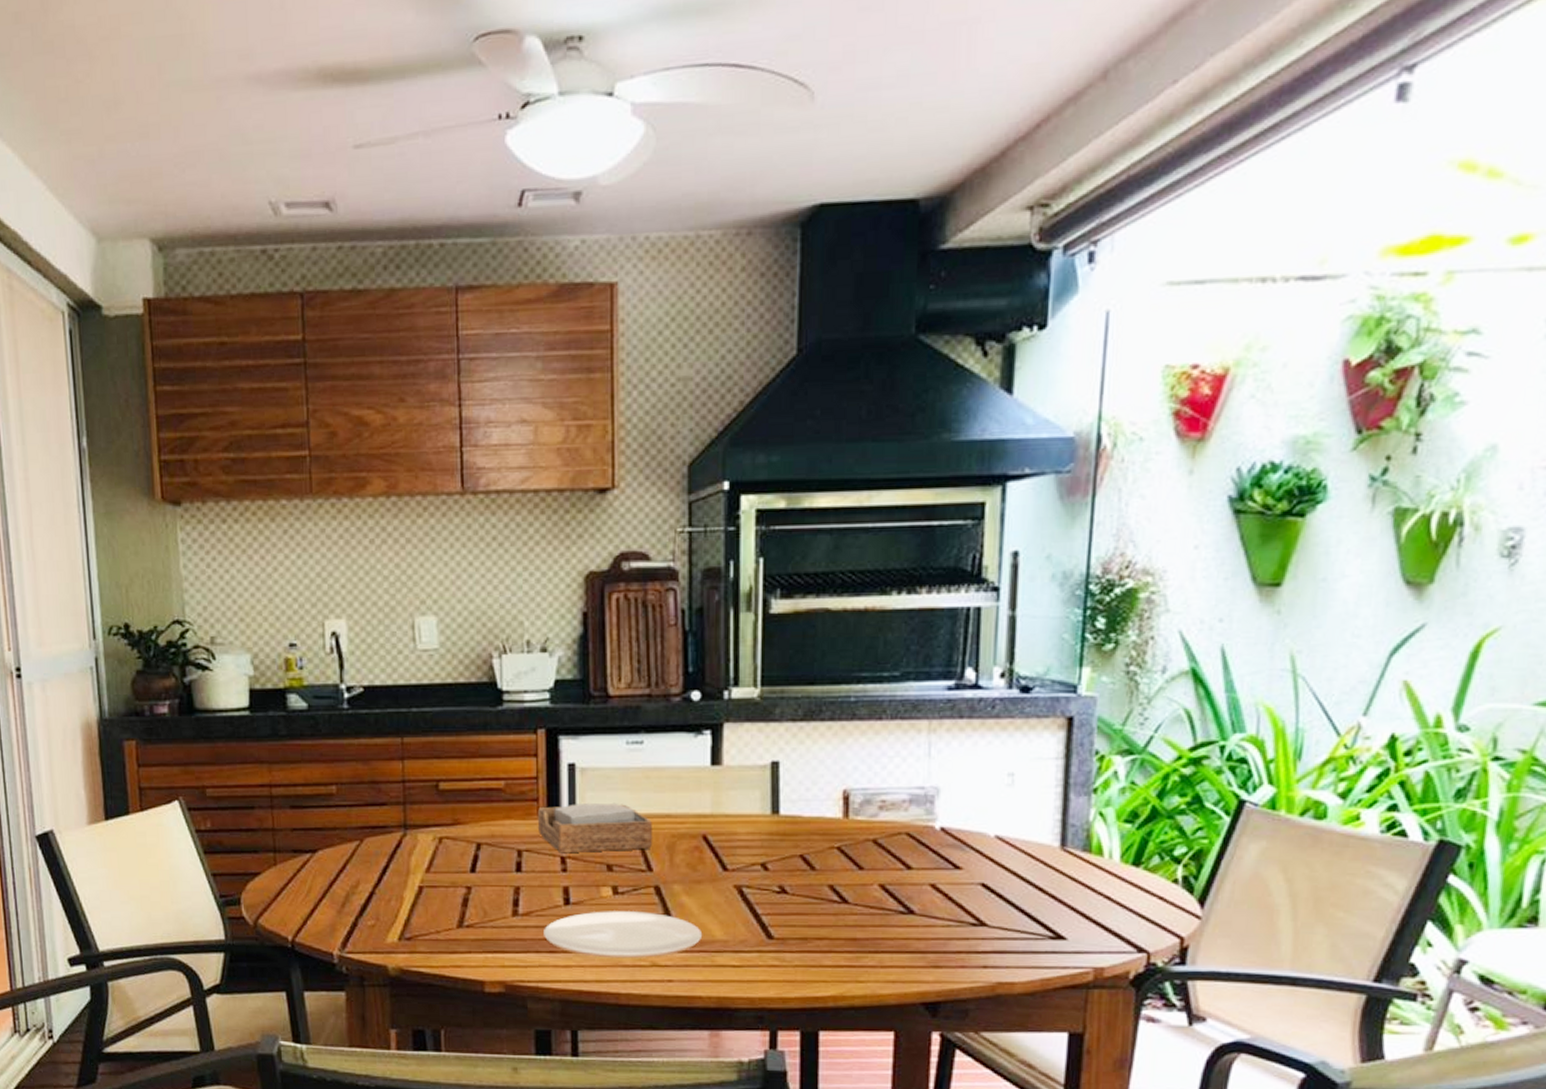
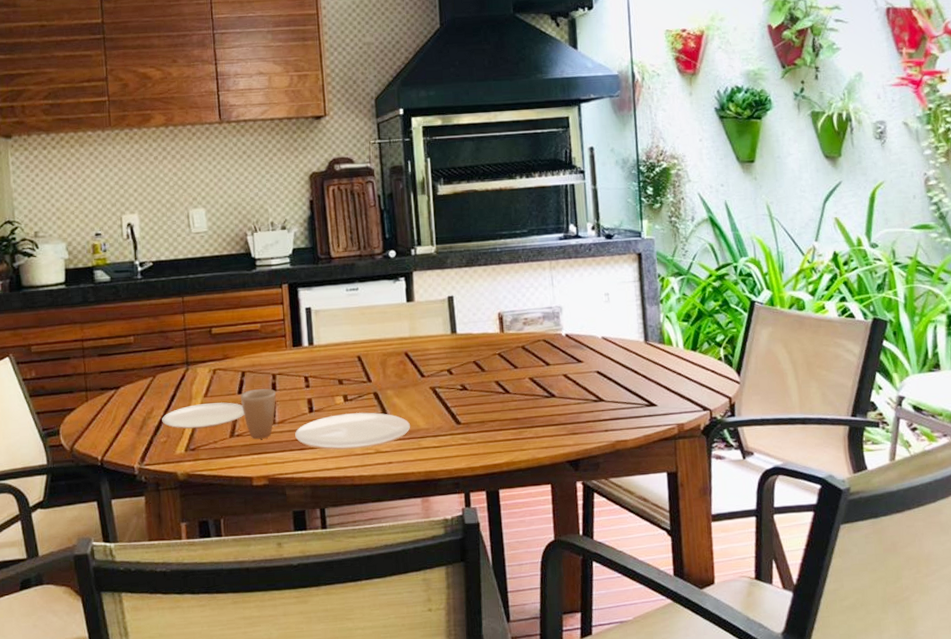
plate: none [370,881,479,913] -> present [162,402,245,429]
cup: none [474,868,521,934] -> present [241,388,276,440]
napkin holder: present [537,802,653,854] -> none [285,333,370,374]

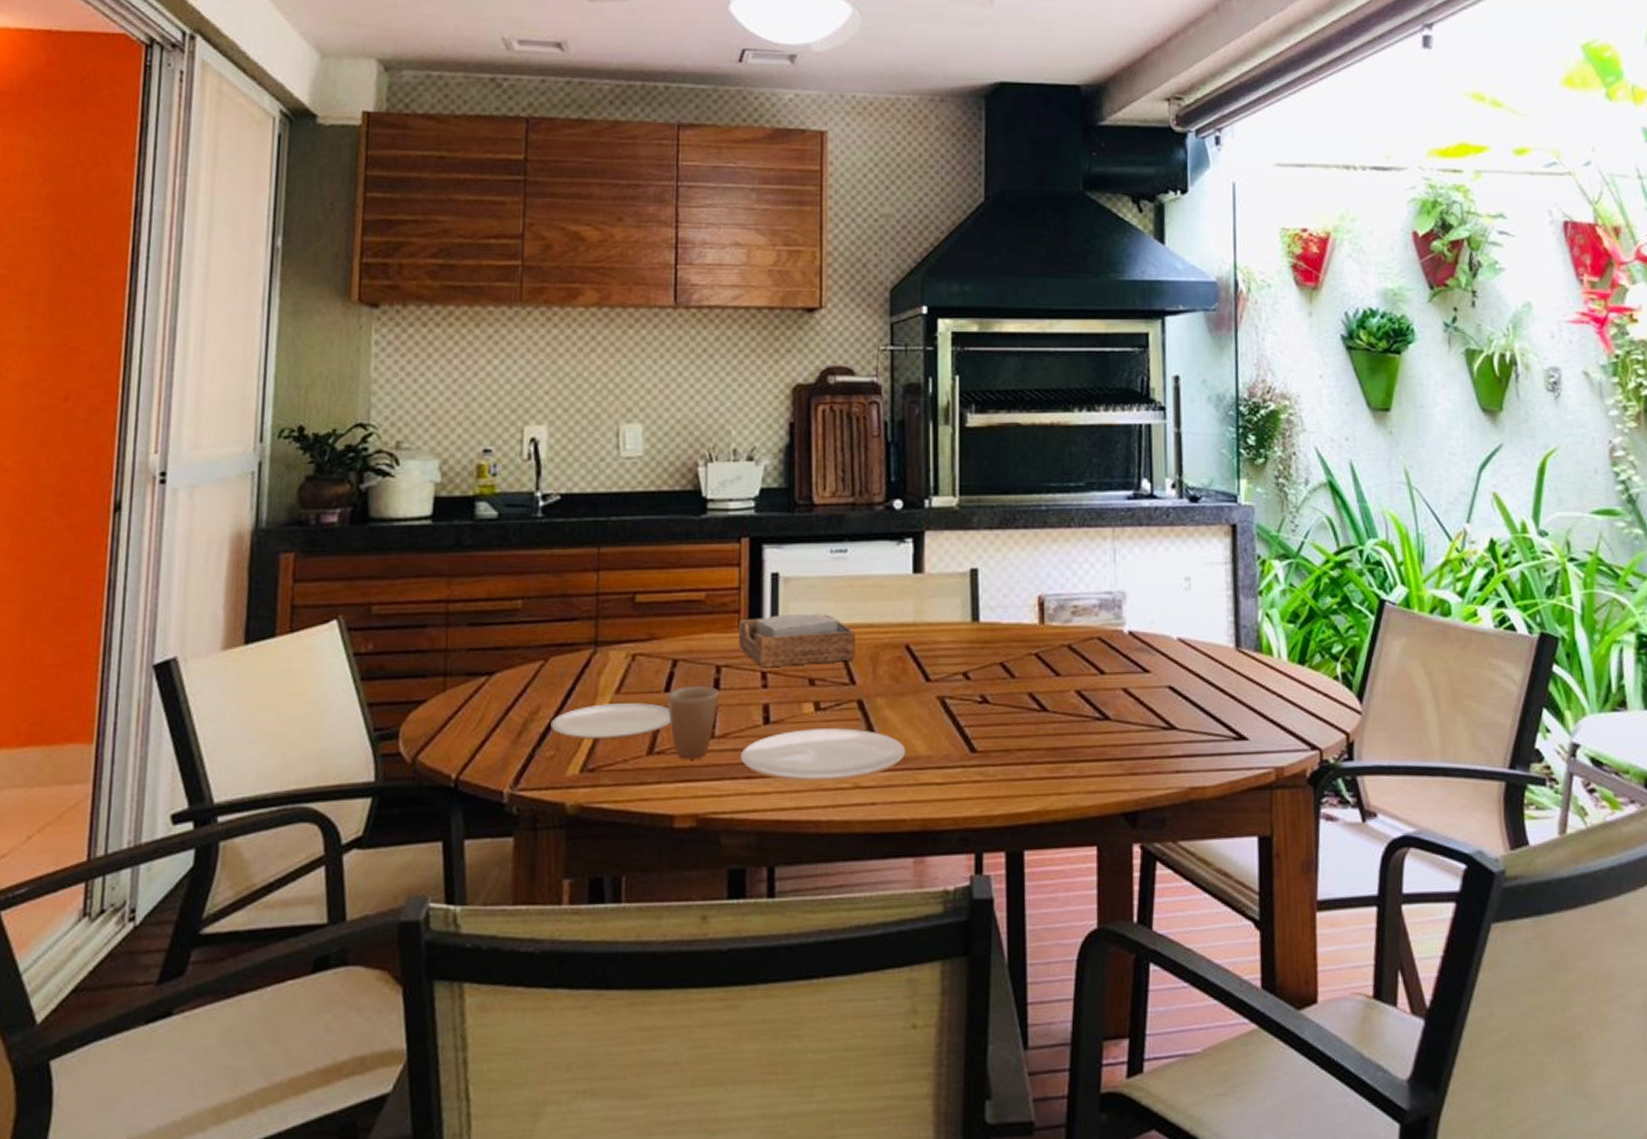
napkin holder: none [285,333,370,374] -> present [737,613,857,668]

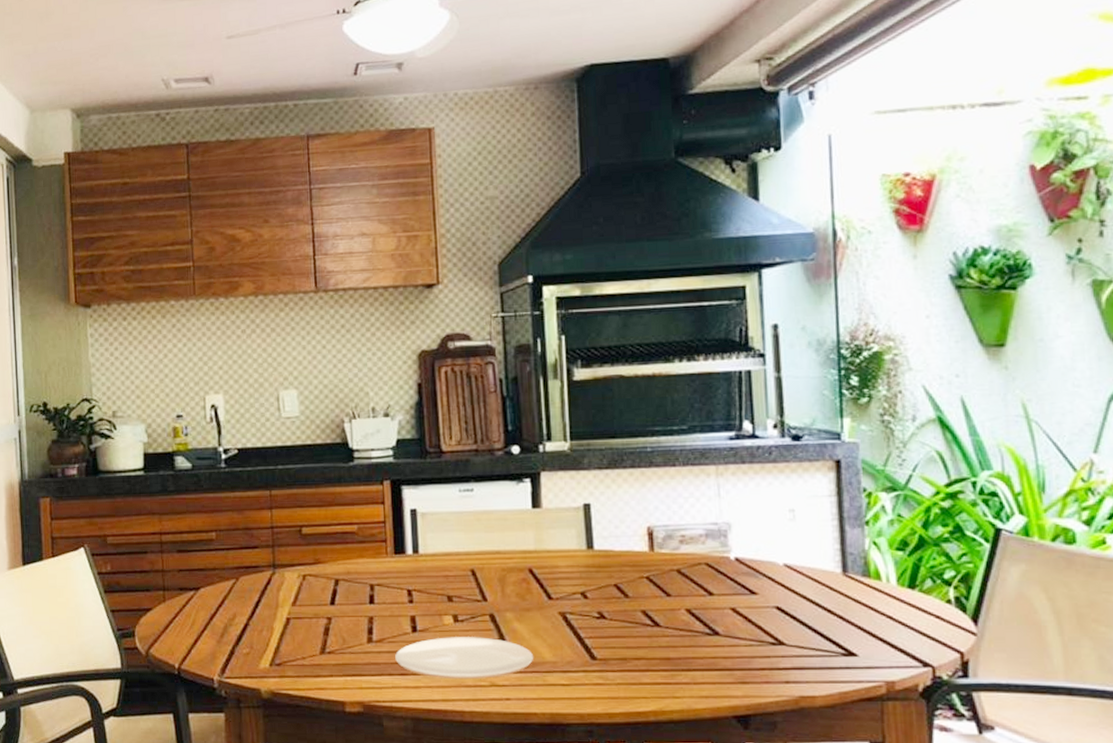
plate: present [551,703,672,740] -> none [245,613,338,641]
cup: present [668,686,718,760] -> none [333,601,374,659]
napkin holder: present [737,613,857,668] -> none [385,542,486,587]

